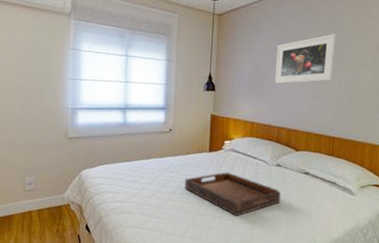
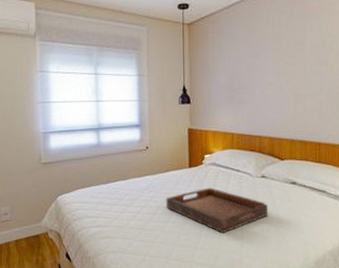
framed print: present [275,34,336,84] -> none [252,34,313,91]

